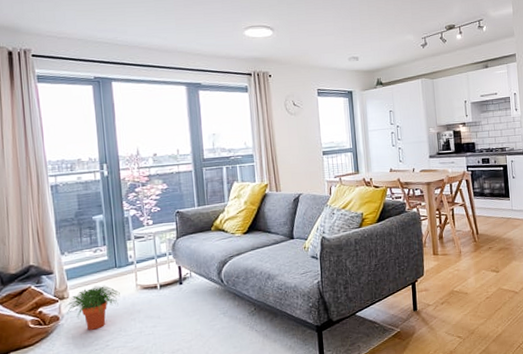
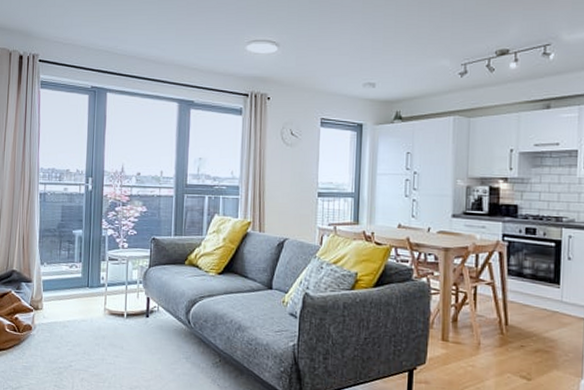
potted plant: present [65,284,120,330] -> none [38,302,89,347]

